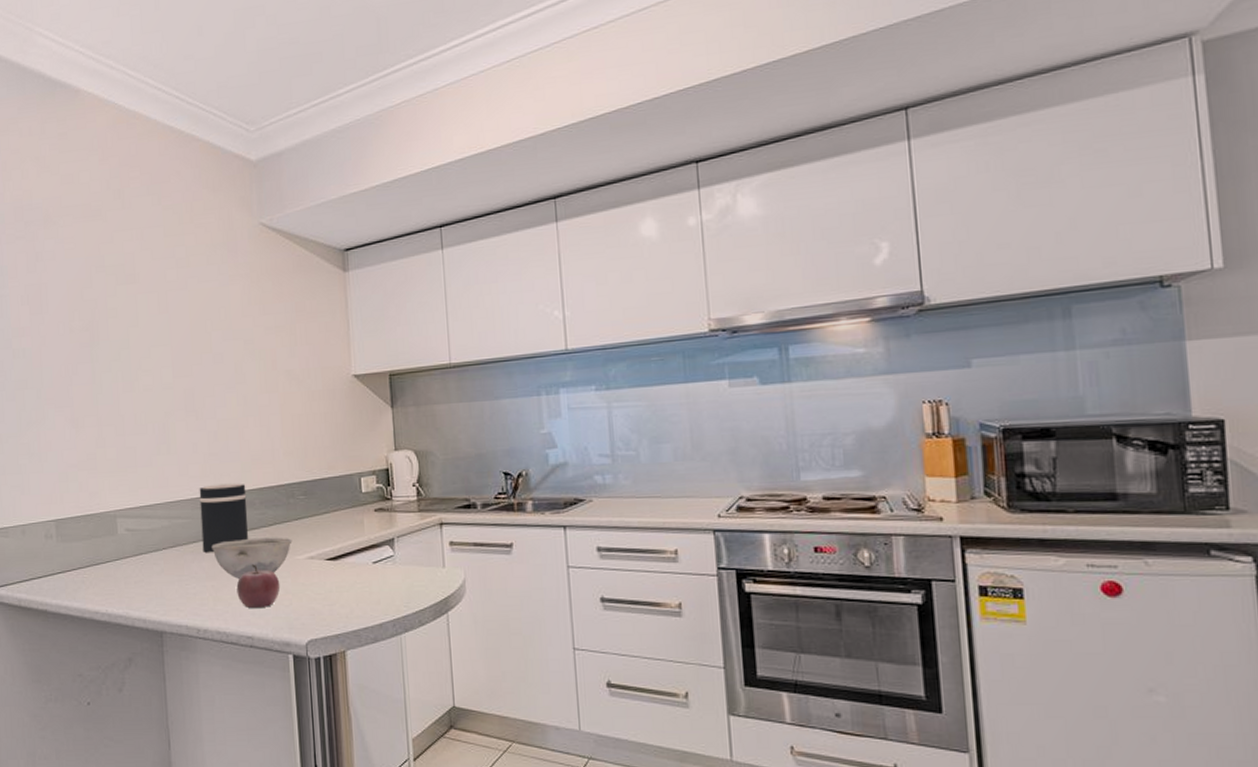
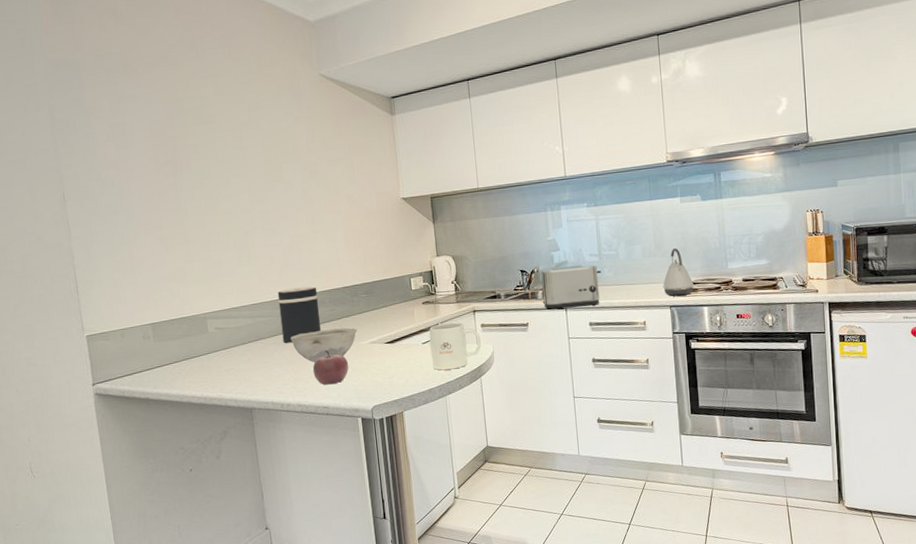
mug: none [382,537,450,600] -> present [429,322,482,371]
toaster: none [531,467,614,526] -> present [541,264,601,309]
kettle: none [703,450,749,517] -> present [663,248,694,296]

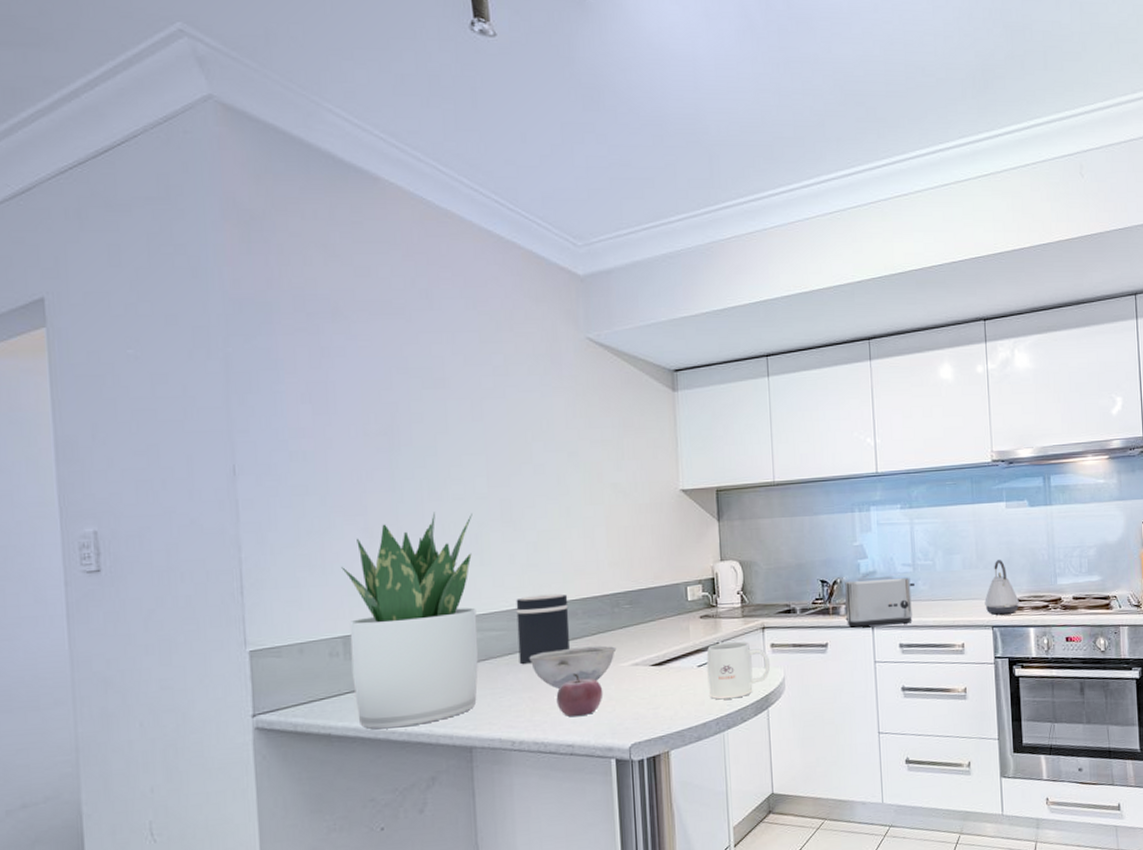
planter: none [146,223,253,395] -> present [341,511,479,730]

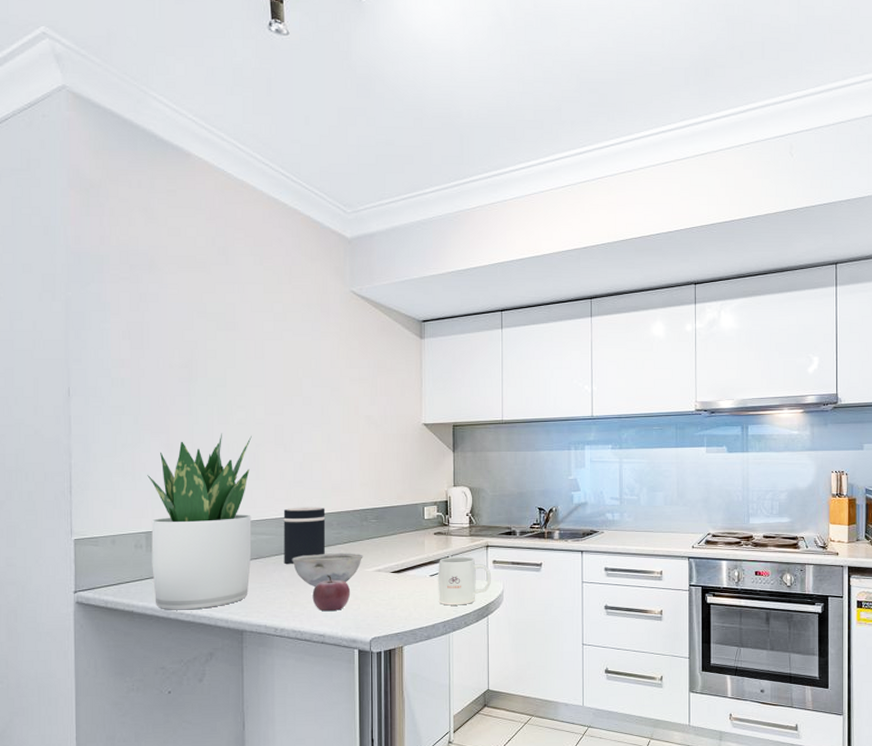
toaster: present [845,575,915,628] -> none [558,507,621,551]
kettle: present [984,560,1019,615] -> none [683,499,714,547]

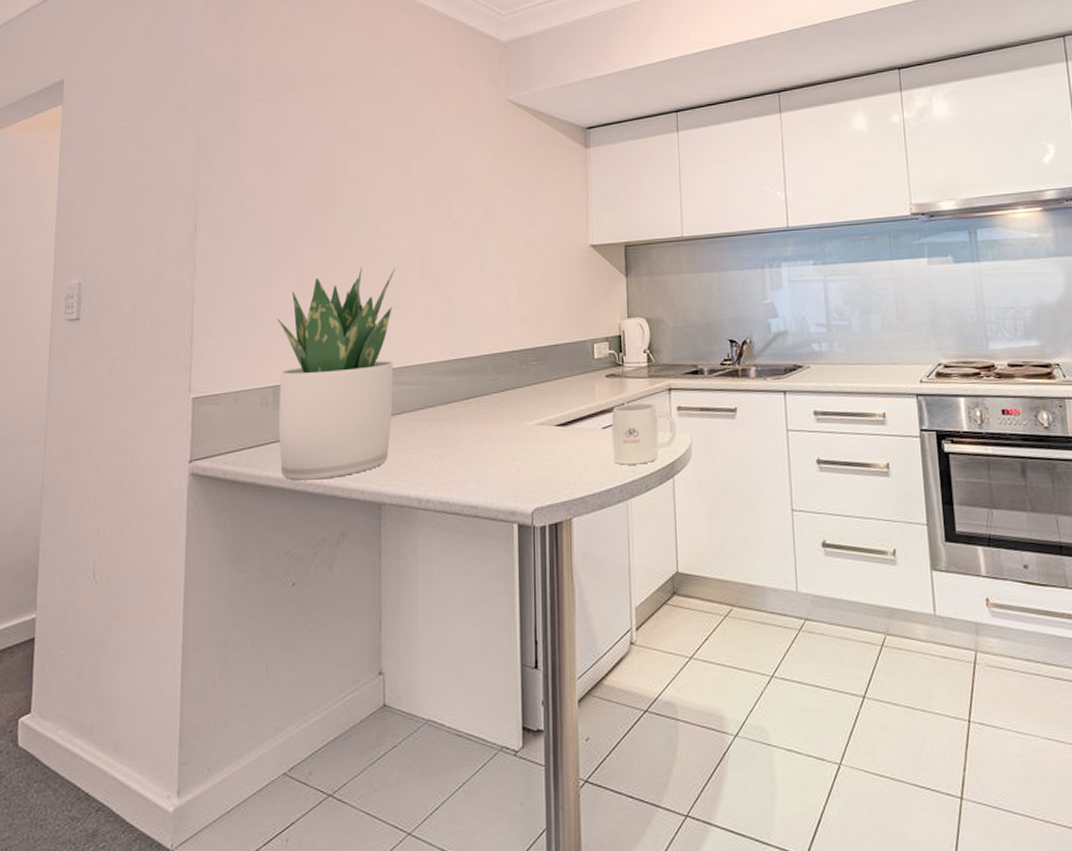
cylinder: present [283,507,326,565] -> none [430,348,479,420]
bowl: present [292,553,363,588] -> none [440,403,523,447]
fruit: present [312,575,351,611] -> none [463,431,509,476]

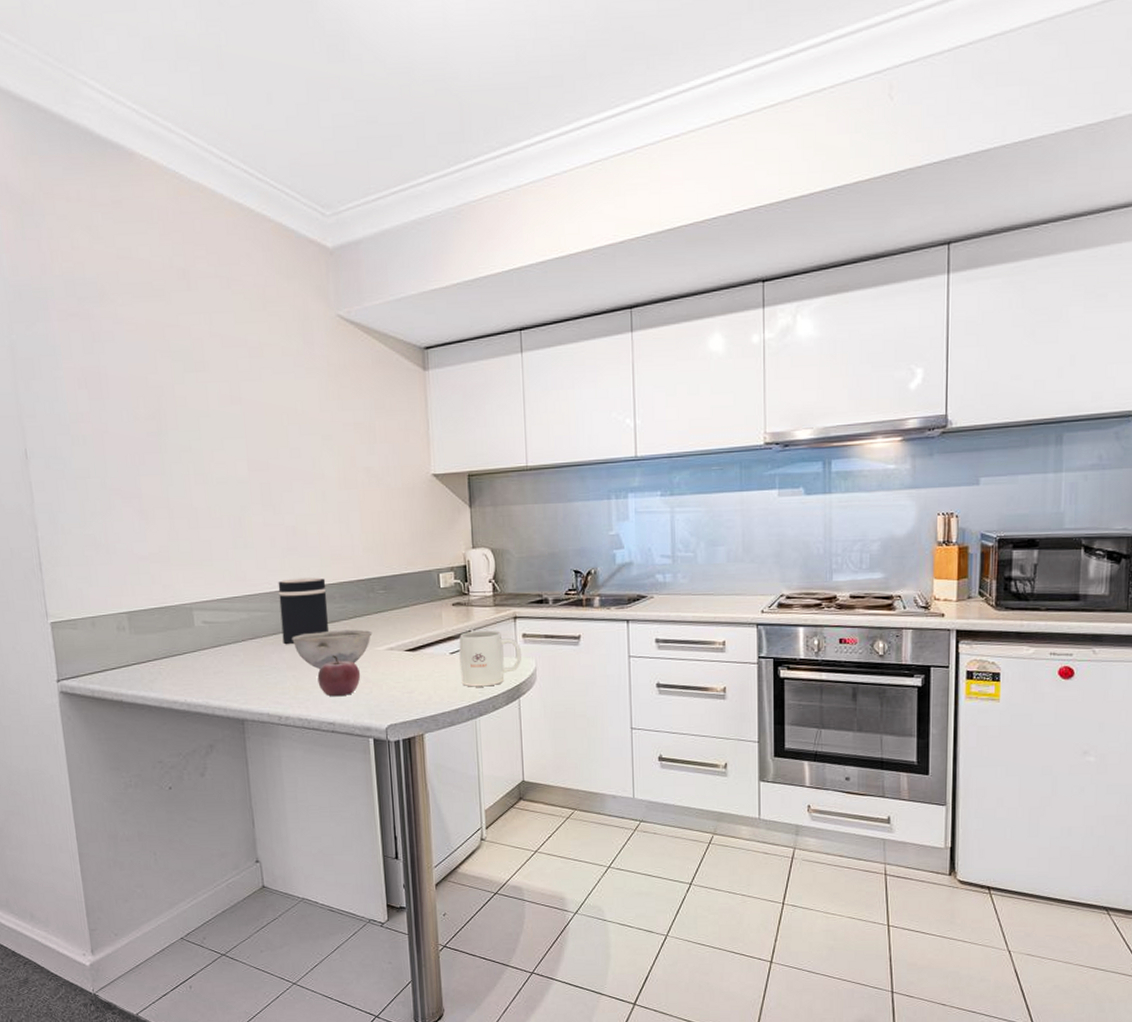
planter: present [277,266,395,481] -> none [122,495,247,699]
cylinder: none [430,348,479,420] -> present [278,577,329,645]
bowl: none [440,403,523,447] -> present [292,629,373,670]
fruit: none [463,431,509,476] -> present [317,655,361,696]

